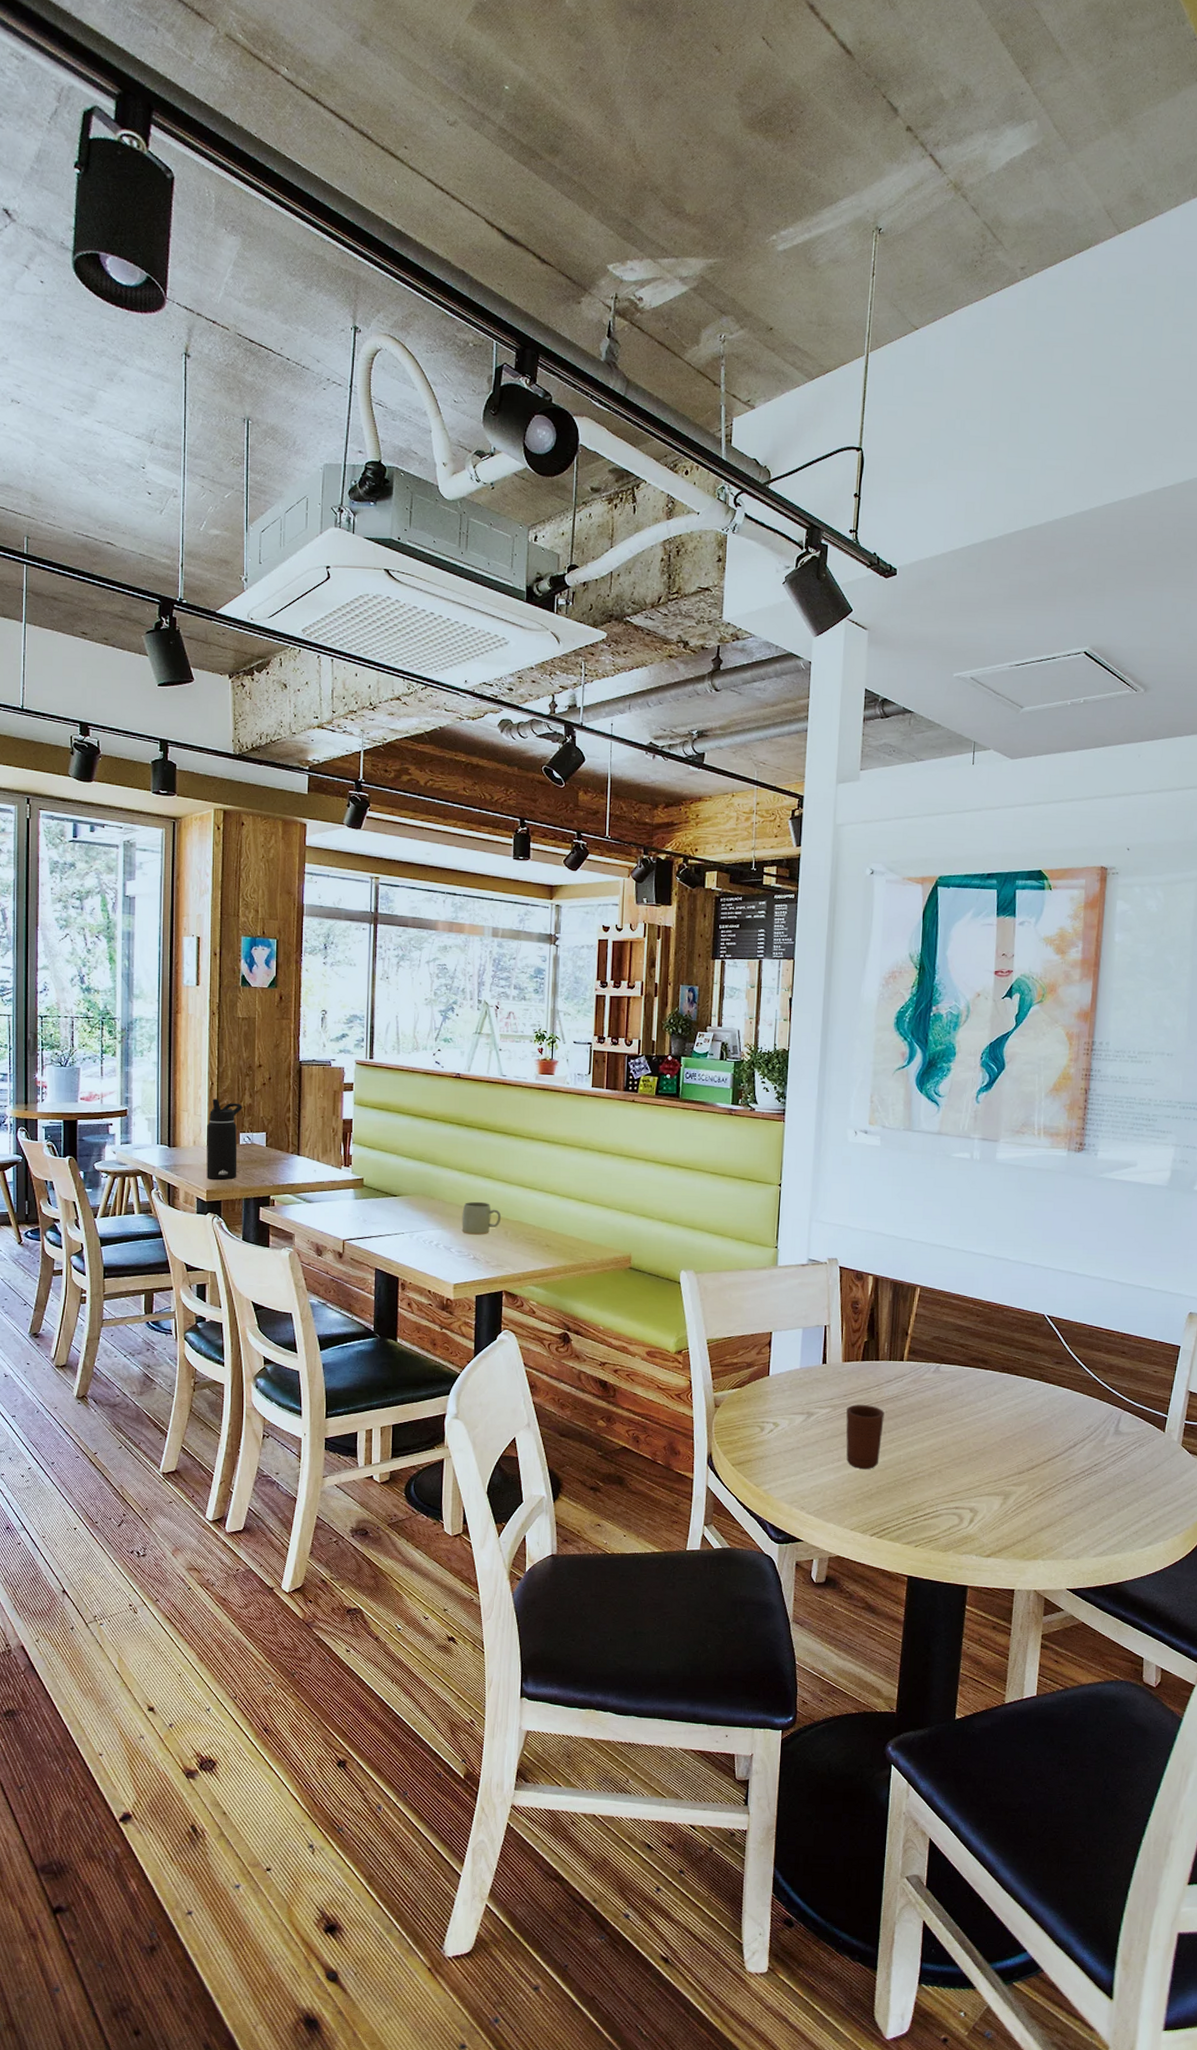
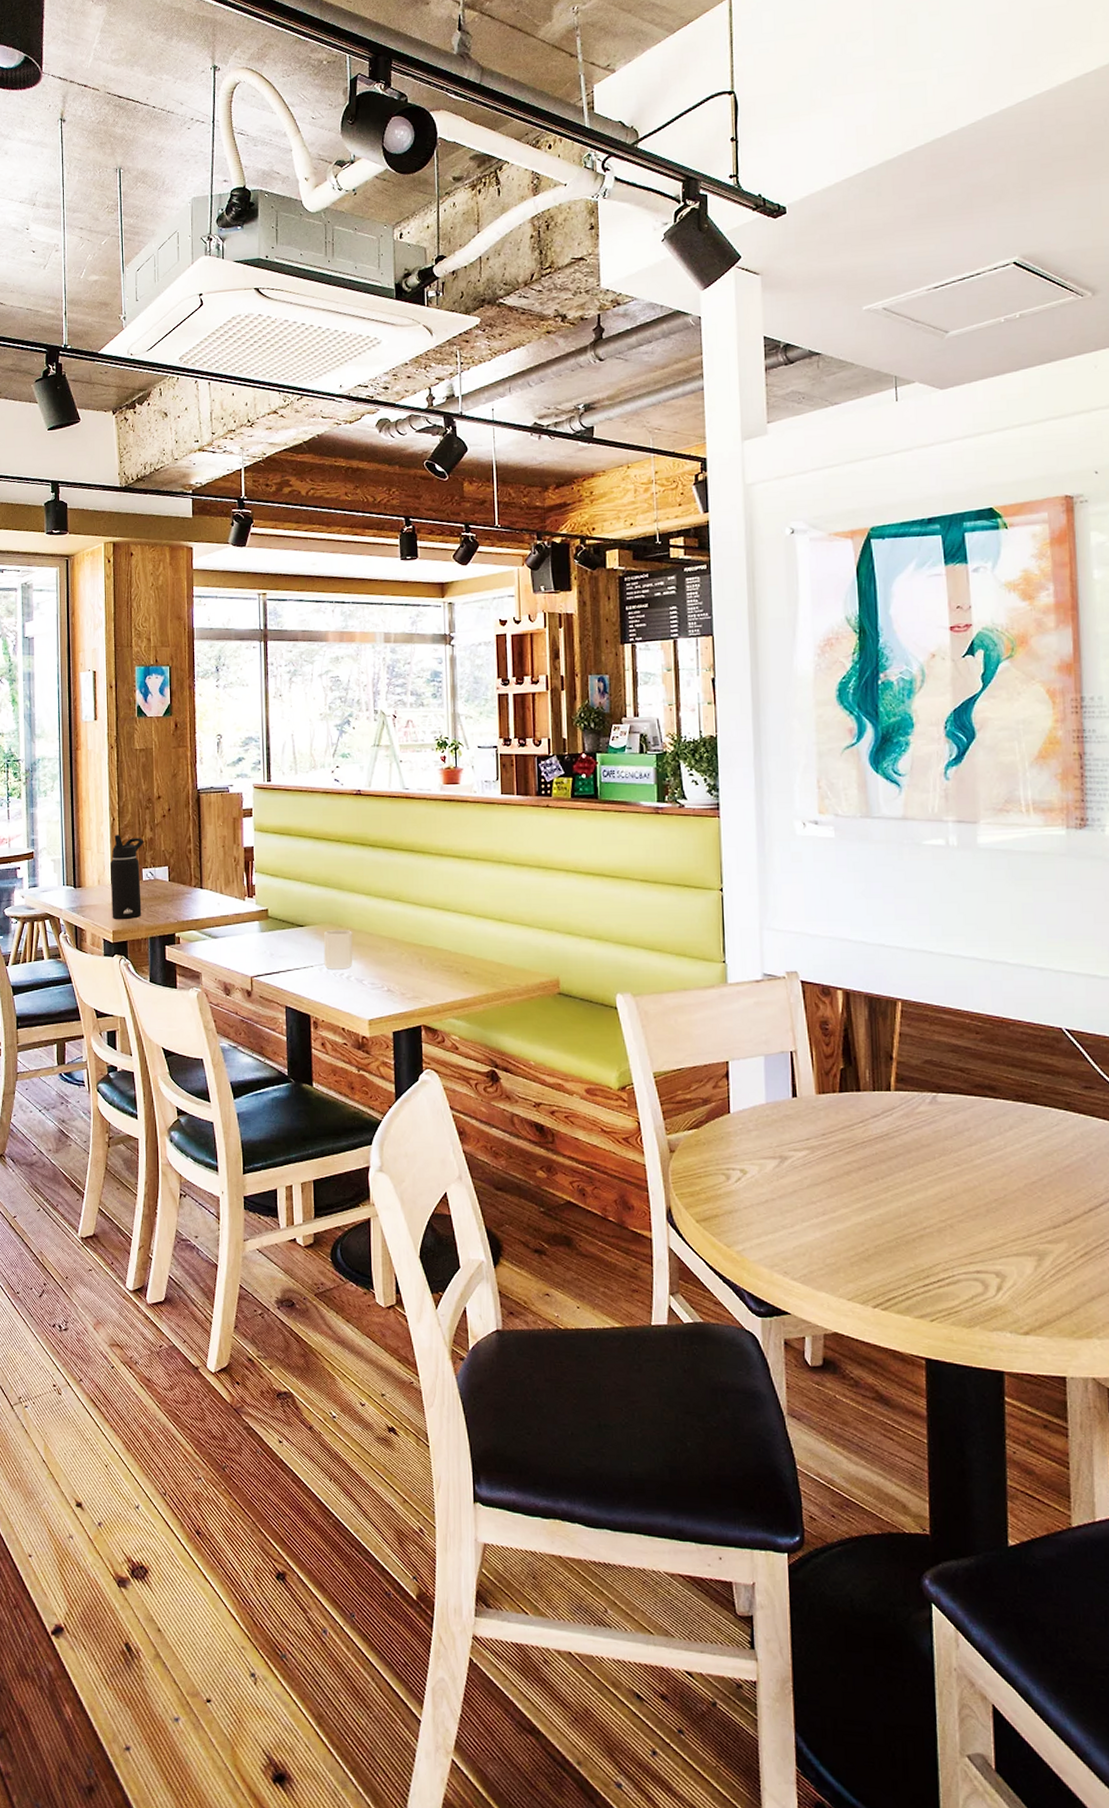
cup: none [415,1200,443,1238] -> present [323,929,353,971]
mug: present [461,1201,502,1235] -> none [372,927,415,964]
cup: present [846,1404,884,1469] -> none [827,1145,875,1224]

